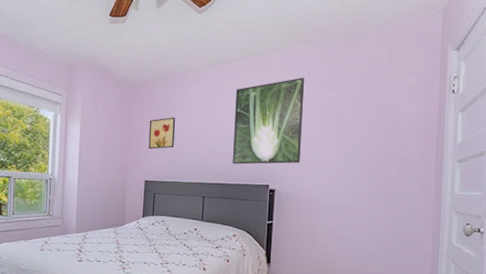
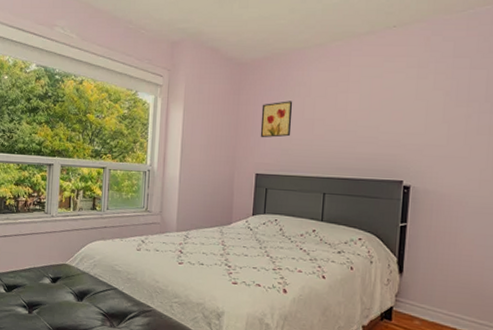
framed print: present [232,77,305,165] -> none [358,53,450,156]

